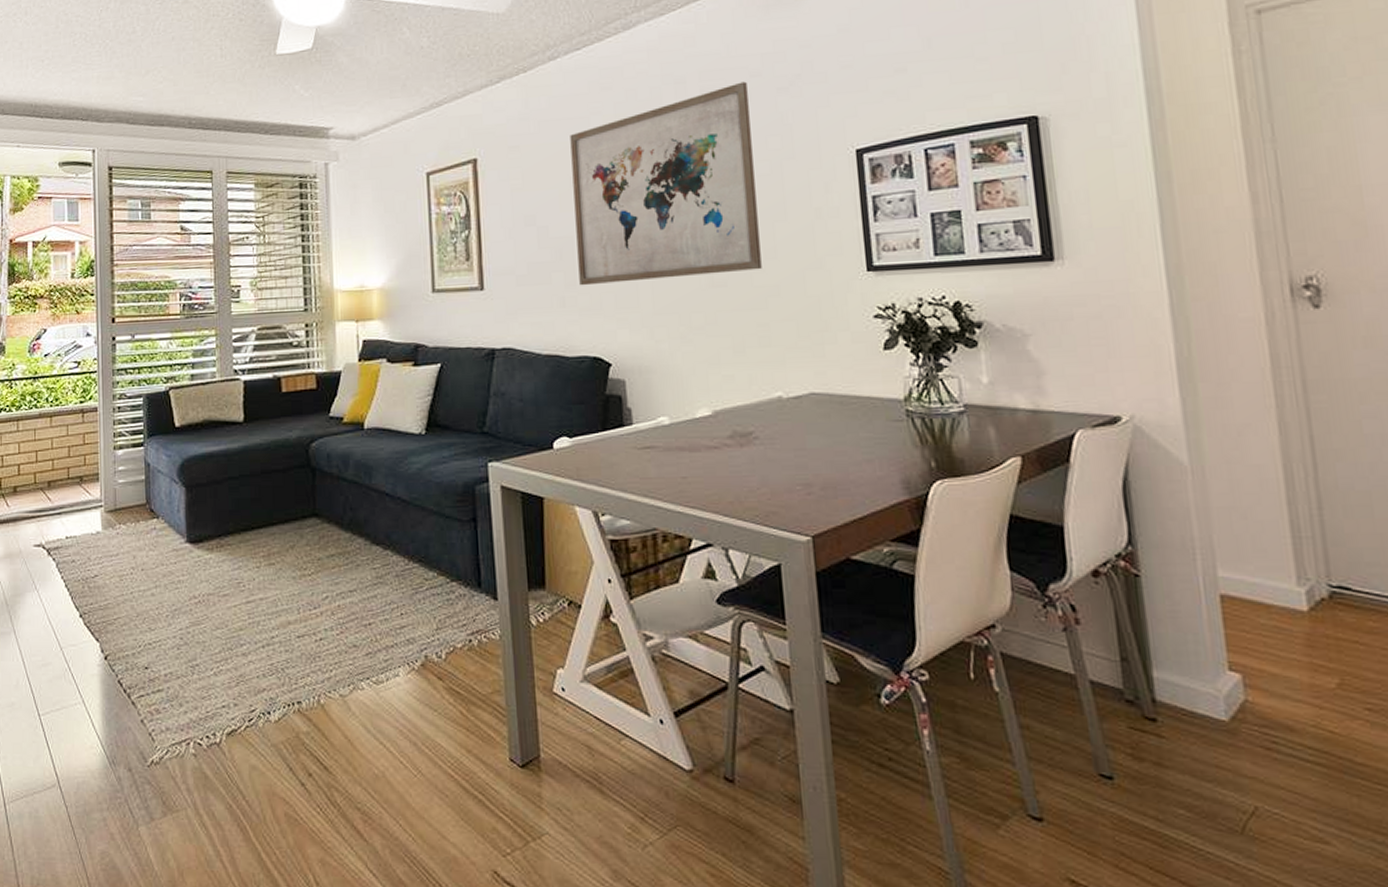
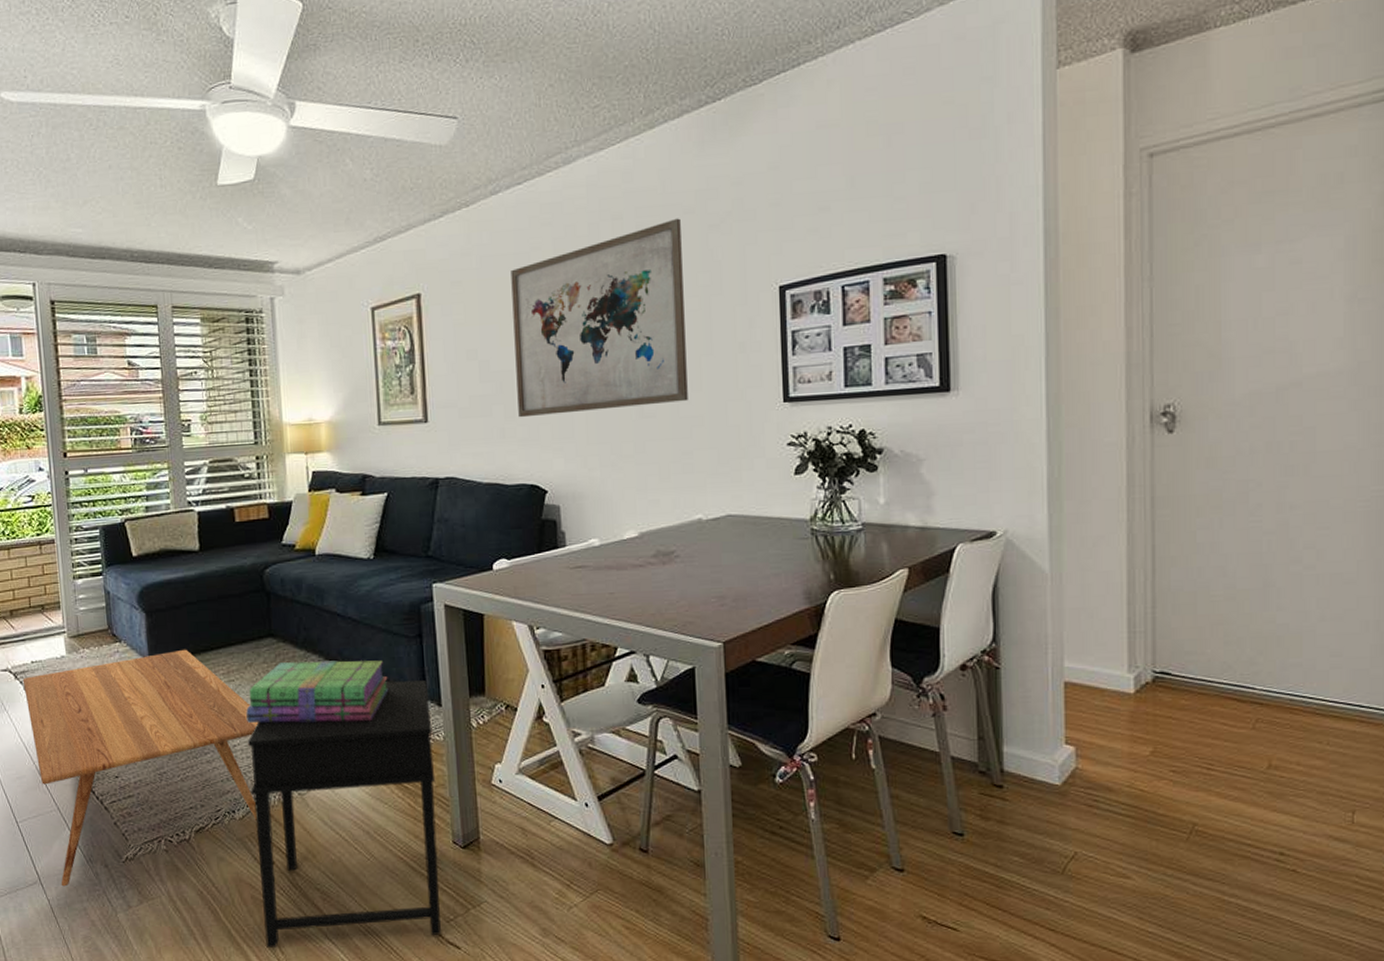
coffee table: none [55,528,299,792] -> present [22,649,259,887]
stack of books: none [286,545,440,615] -> present [246,660,389,723]
side table: none [286,570,496,877] -> present [247,680,441,948]

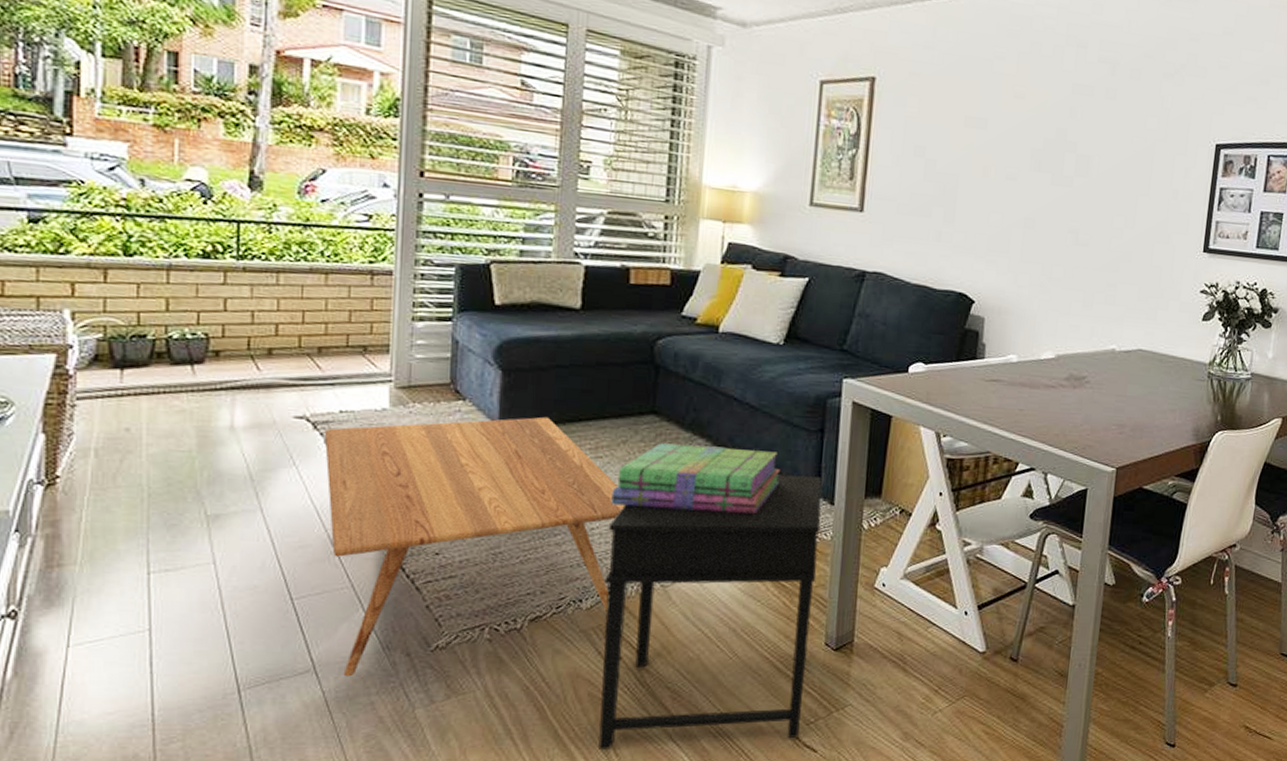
wall art: present [511,218,688,418] -> none [957,59,1140,236]

